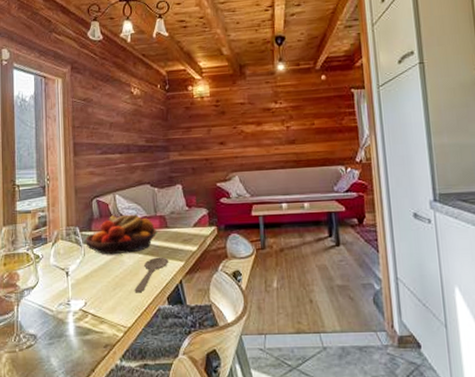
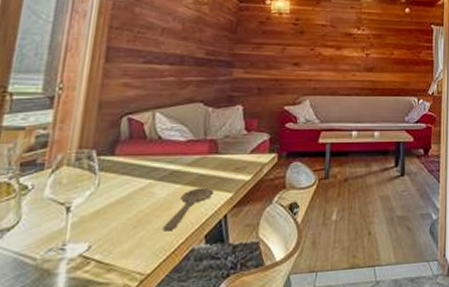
fruit bowl: present [85,214,158,255] -> none [103,136,205,186]

